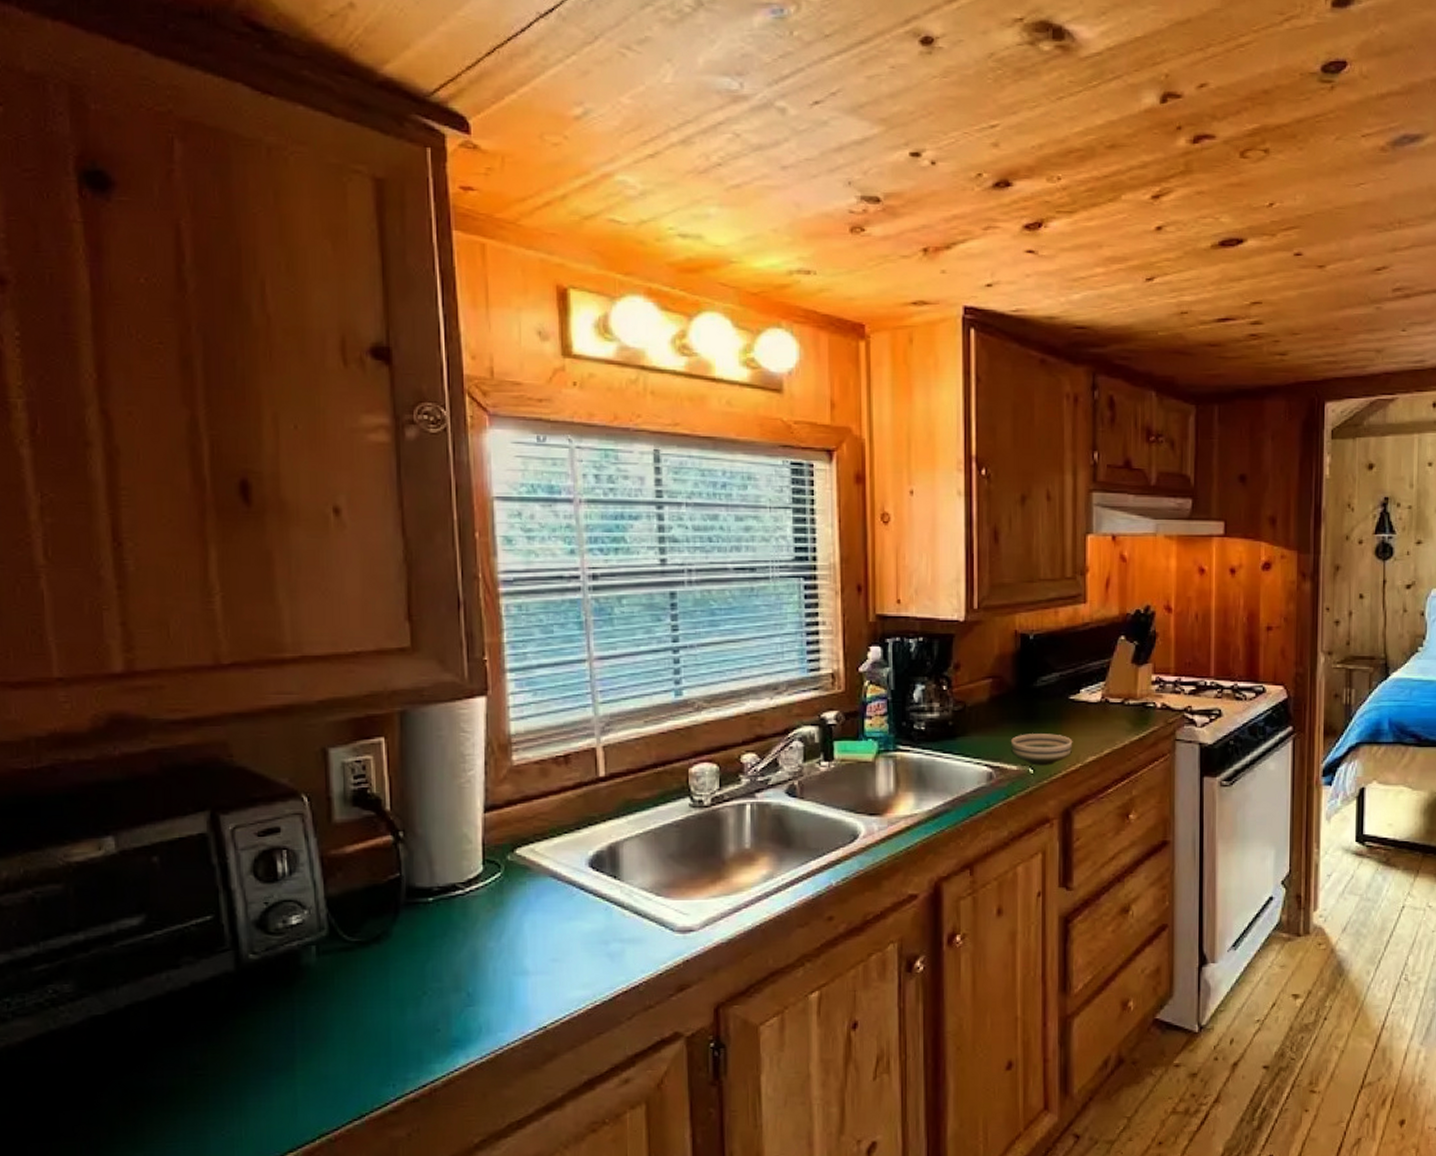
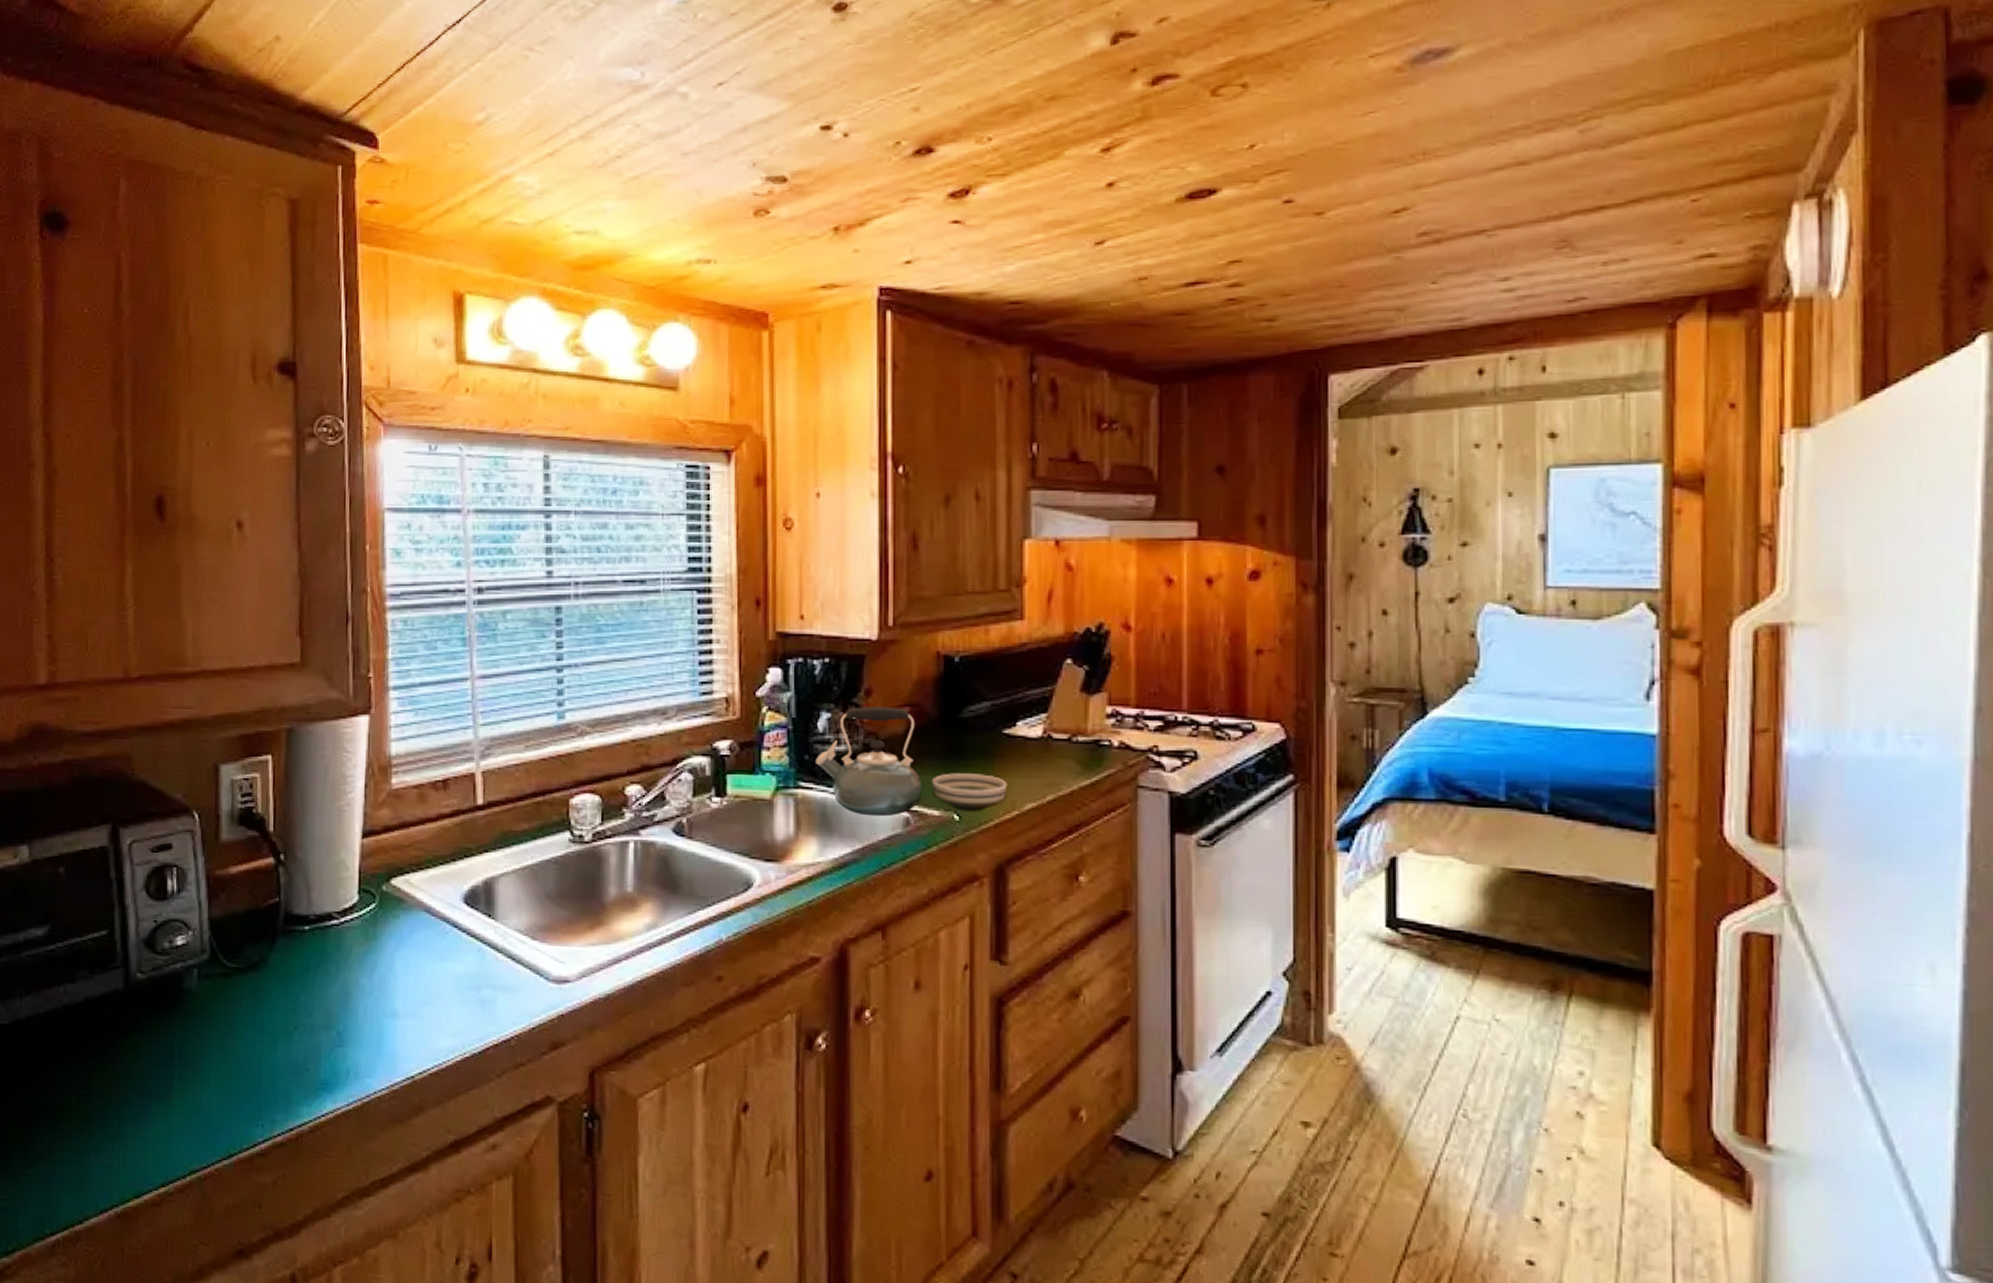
kettle: none [911,679,1003,773] -> present [814,707,923,817]

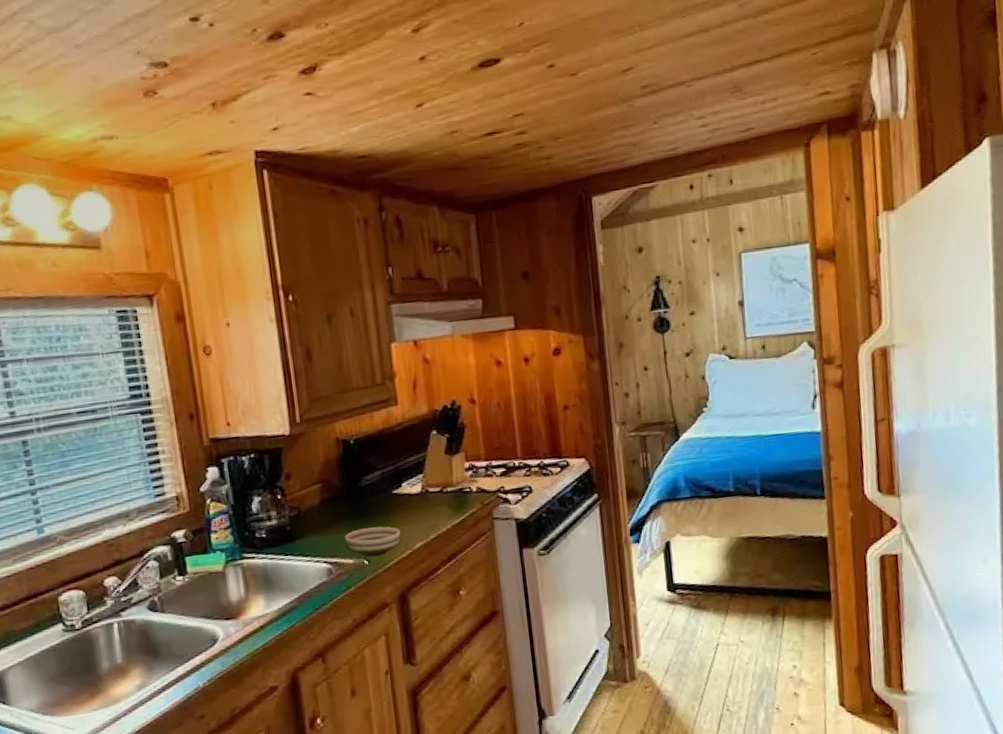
kettle: present [814,707,923,817] -> none [253,485,339,572]

